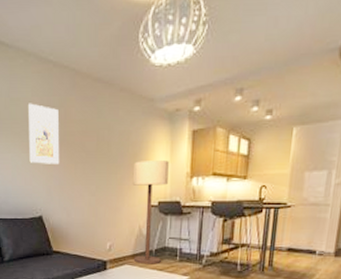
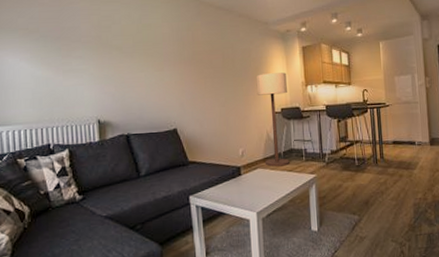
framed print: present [27,103,60,164] -> none [158,28,191,81]

